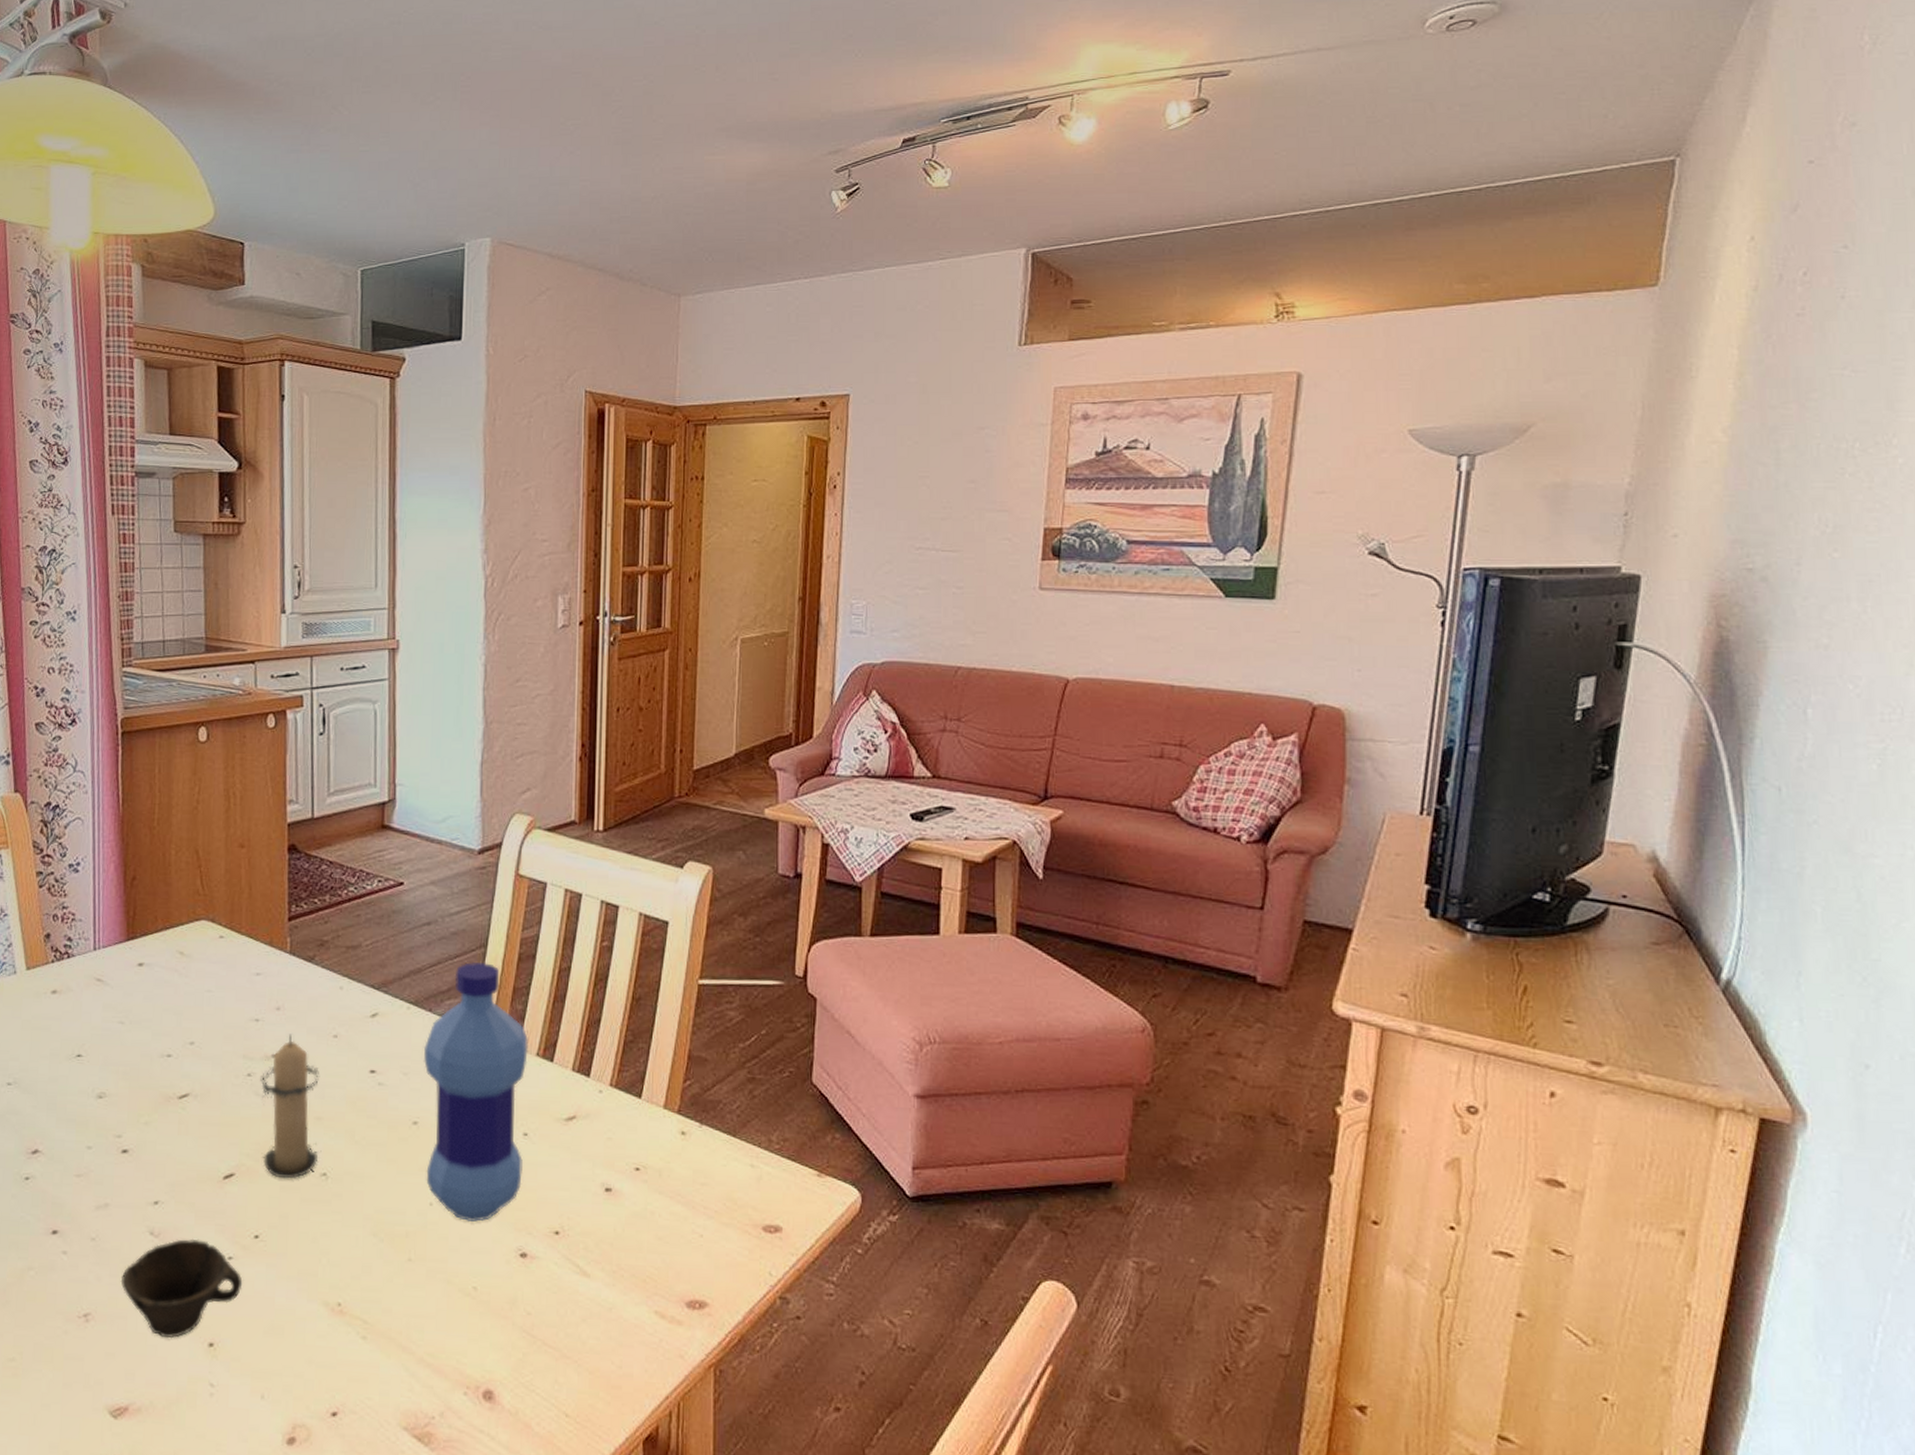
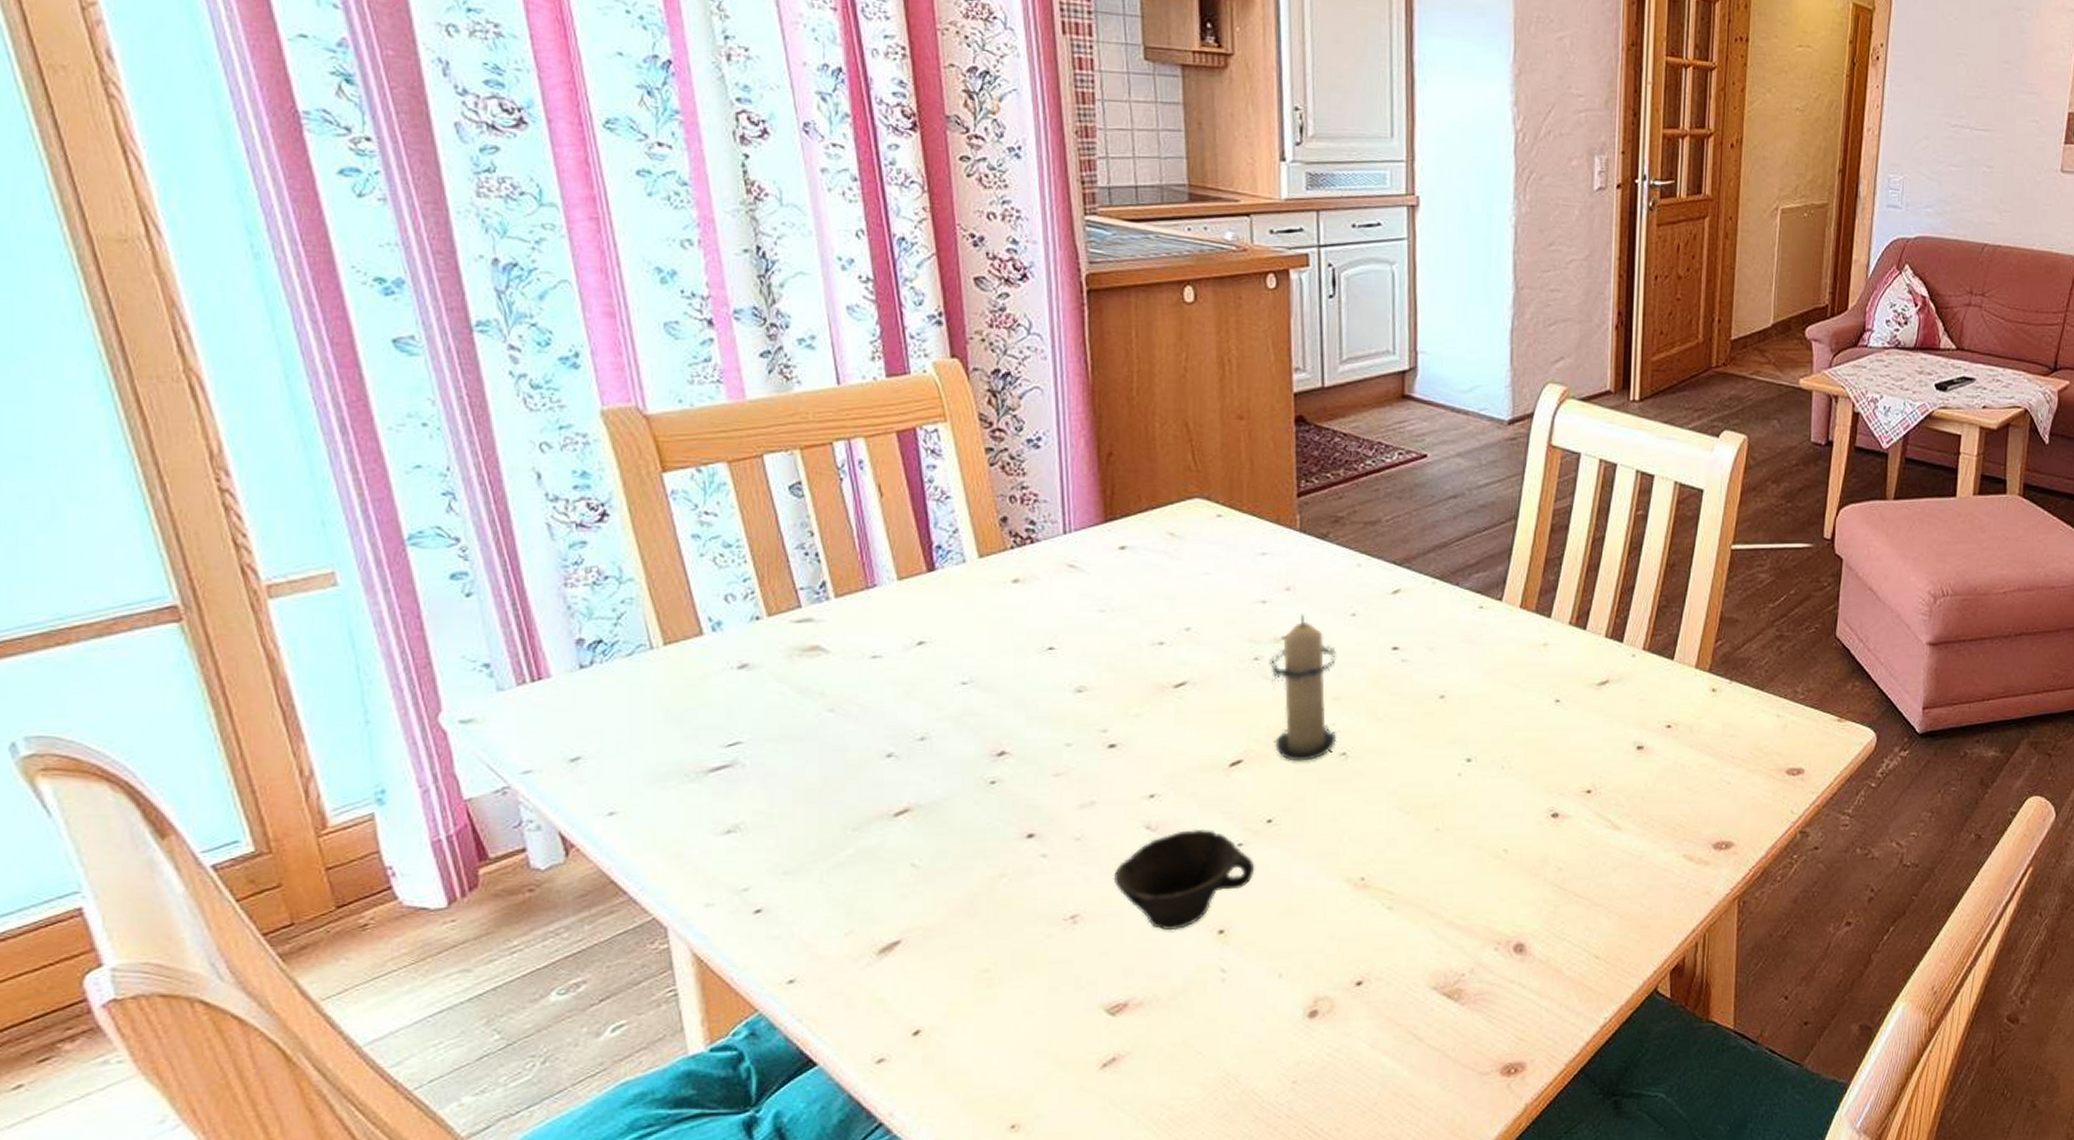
water bottle: present [423,962,528,1222] -> none [1450,534,1561,788]

